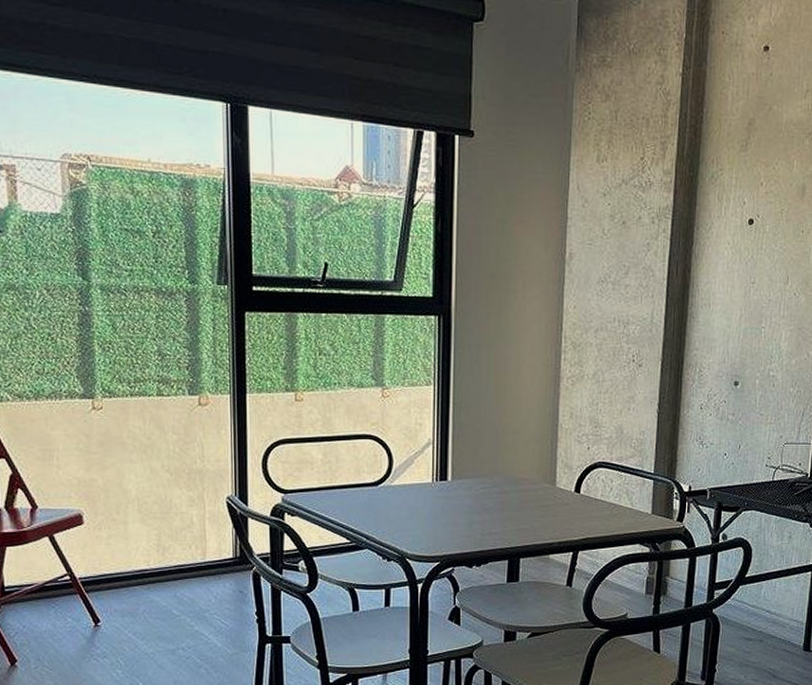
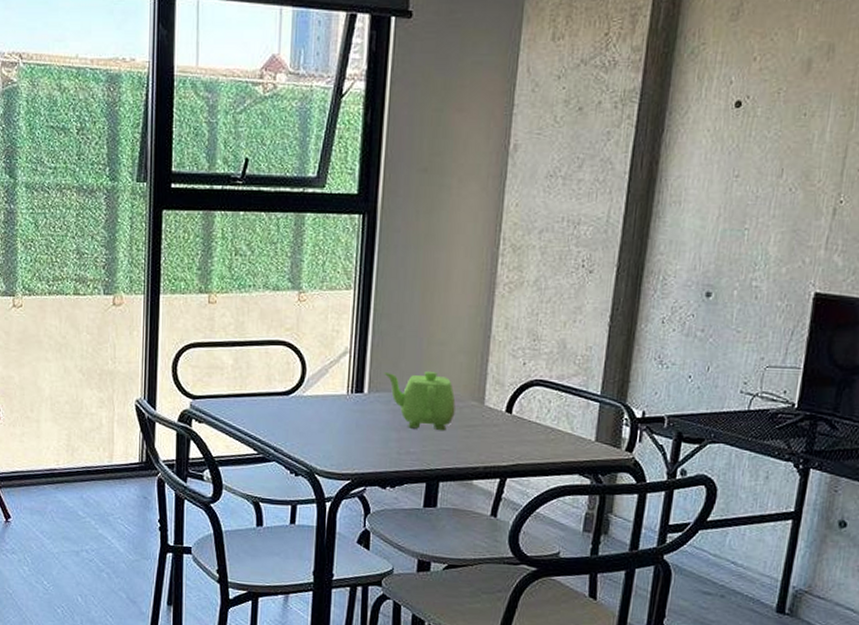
teapot: none [465,457,531,512] -> present [384,370,456,431]

